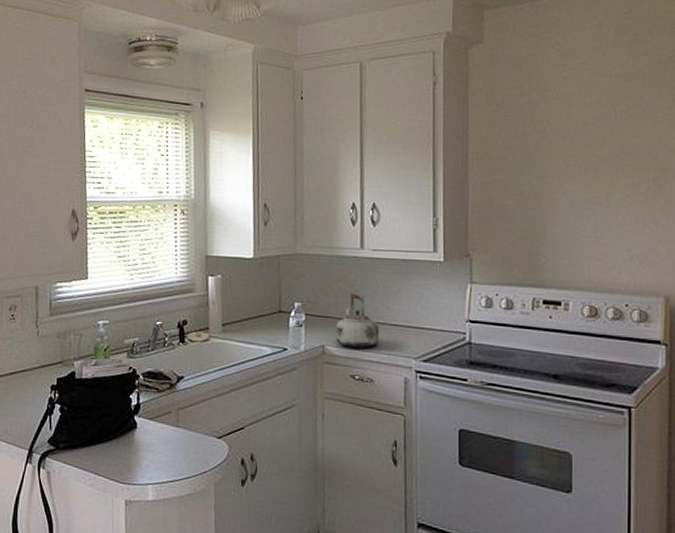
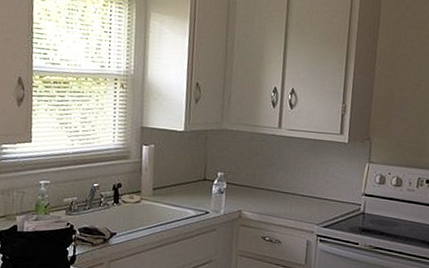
kettle: present [335,293,380,348] -> none [251,166,290,214]

